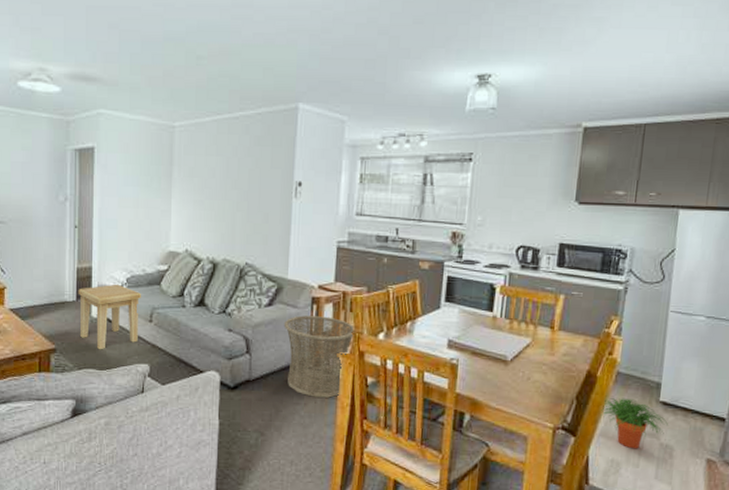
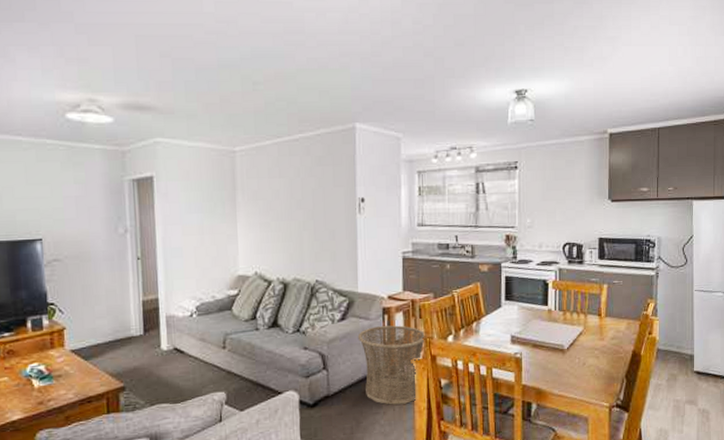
side table: present [78,284,141,350] -> none [145,313,212,383]
potted plant: present [600,397,669,449] -> none [647,371,704,417]

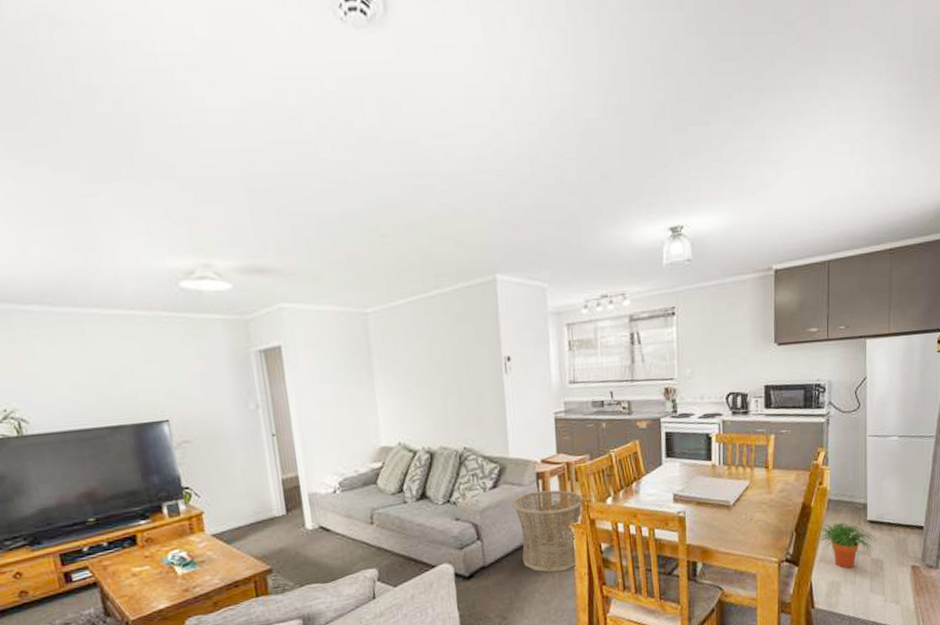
potted plant: none [647,371,704,417] -> present [818,522,877,569]

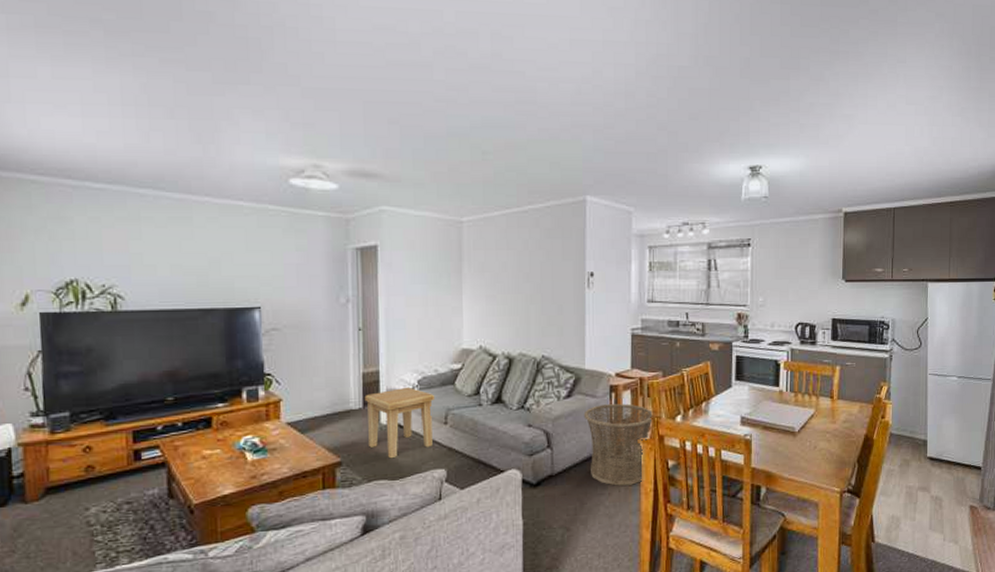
side table: none [286,489,361,563] -> present [364,387,434,459]
potted plant: present [818,522,877,569] -> none [879,457,937,504]

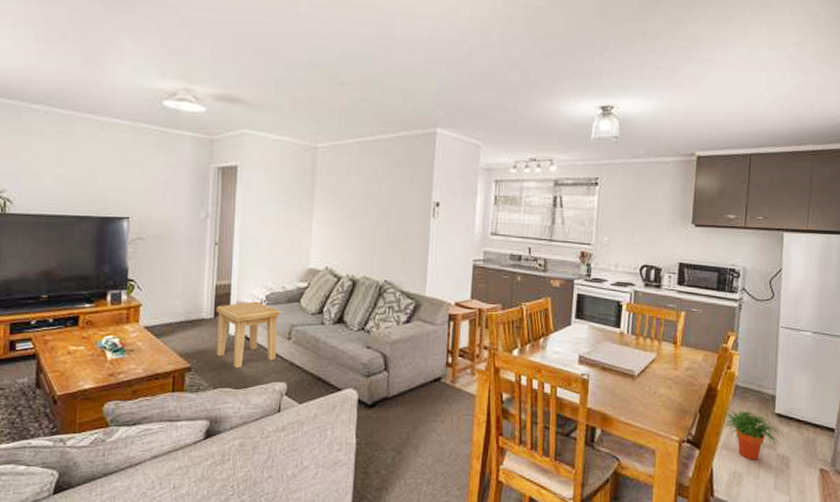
basket: present [583,403,653,486] -> none [421,332,489,415]
potted plant: none [879,457,937,504] -> present [722,410,785,461]

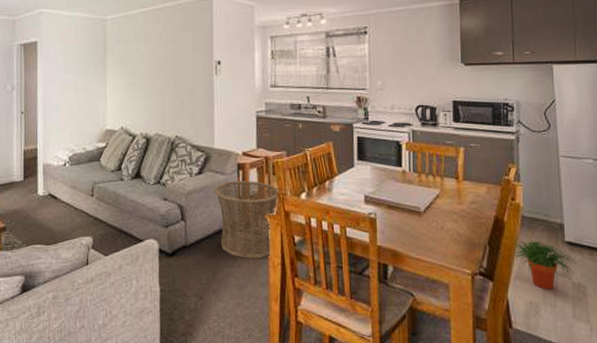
side table: present [216,301,280,369] -> none [25,162,83,226]
basket: none [421,332,489,415] -> present [214,181,279,259]

